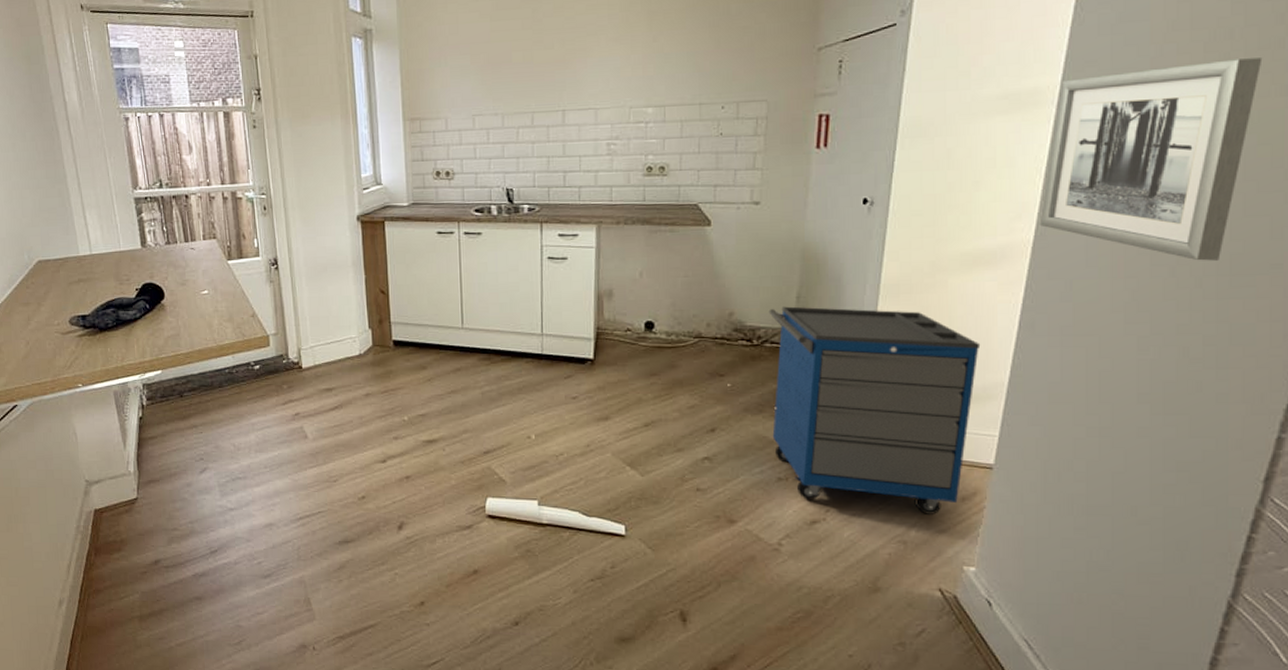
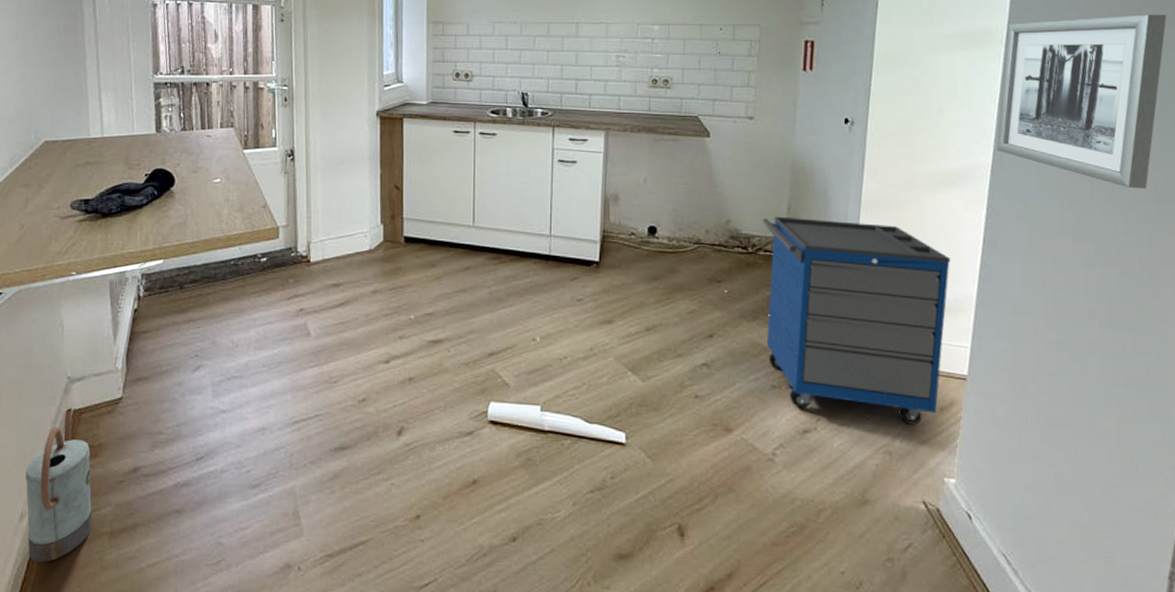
watering can: none [59,508,124,642] -> present [25,408,93,562]

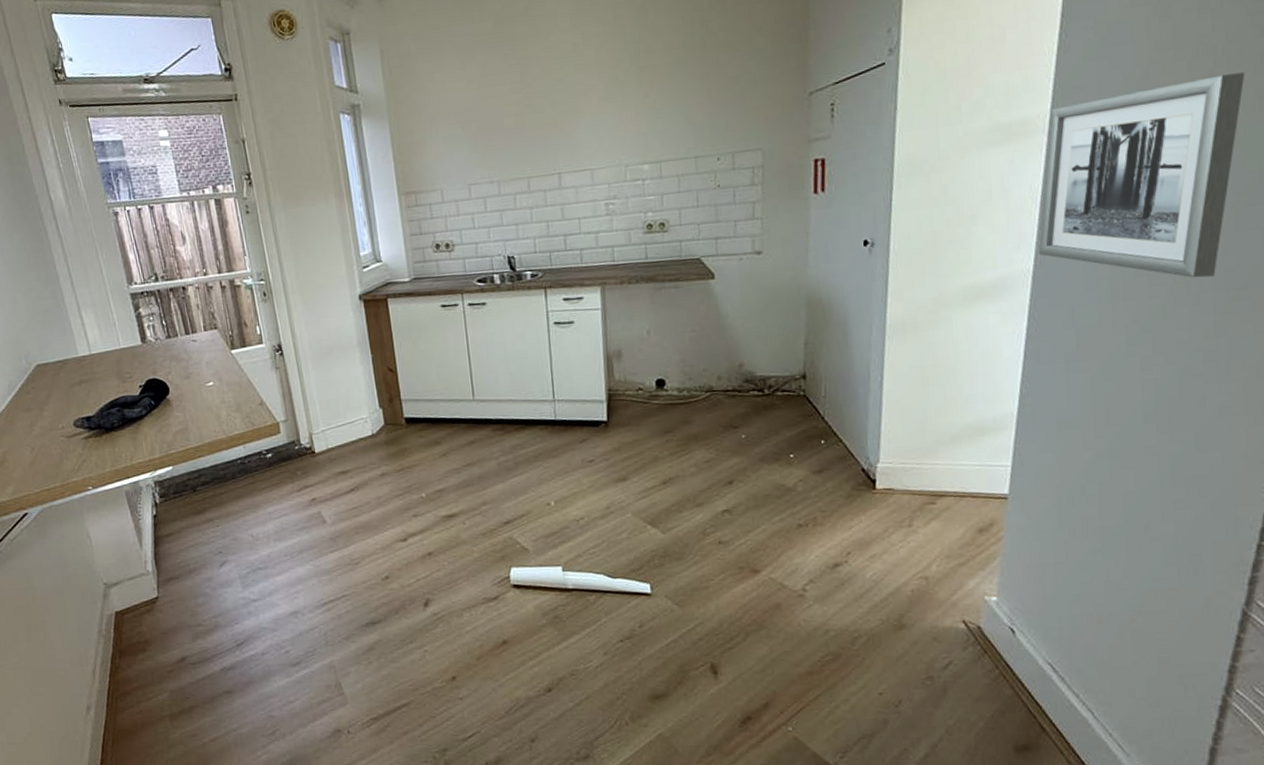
watering can: present [25,408,93,562] -> none [83,611,154,745]
cabinet: present [762,216,951,425] -> none [778,349,988,549]

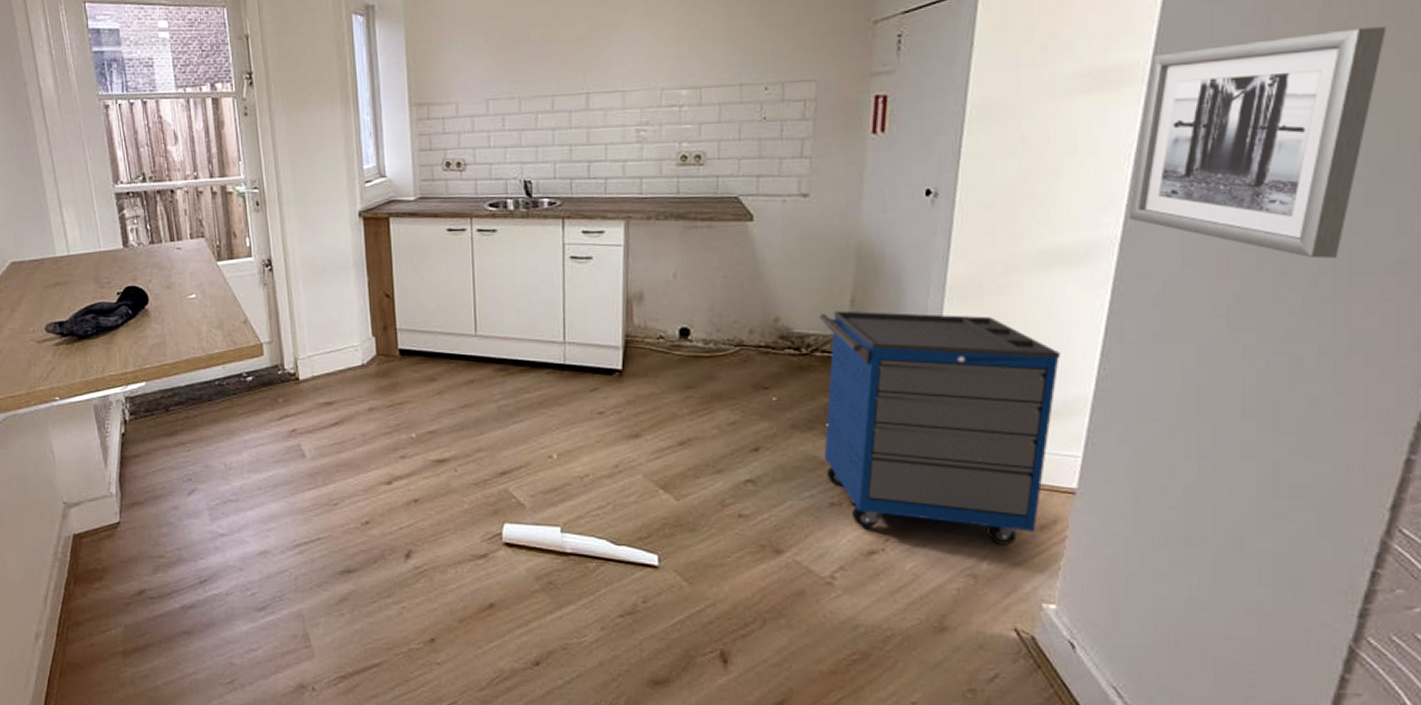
cabinet: none [778,349,988,549] -> present [819,311,1061,545]

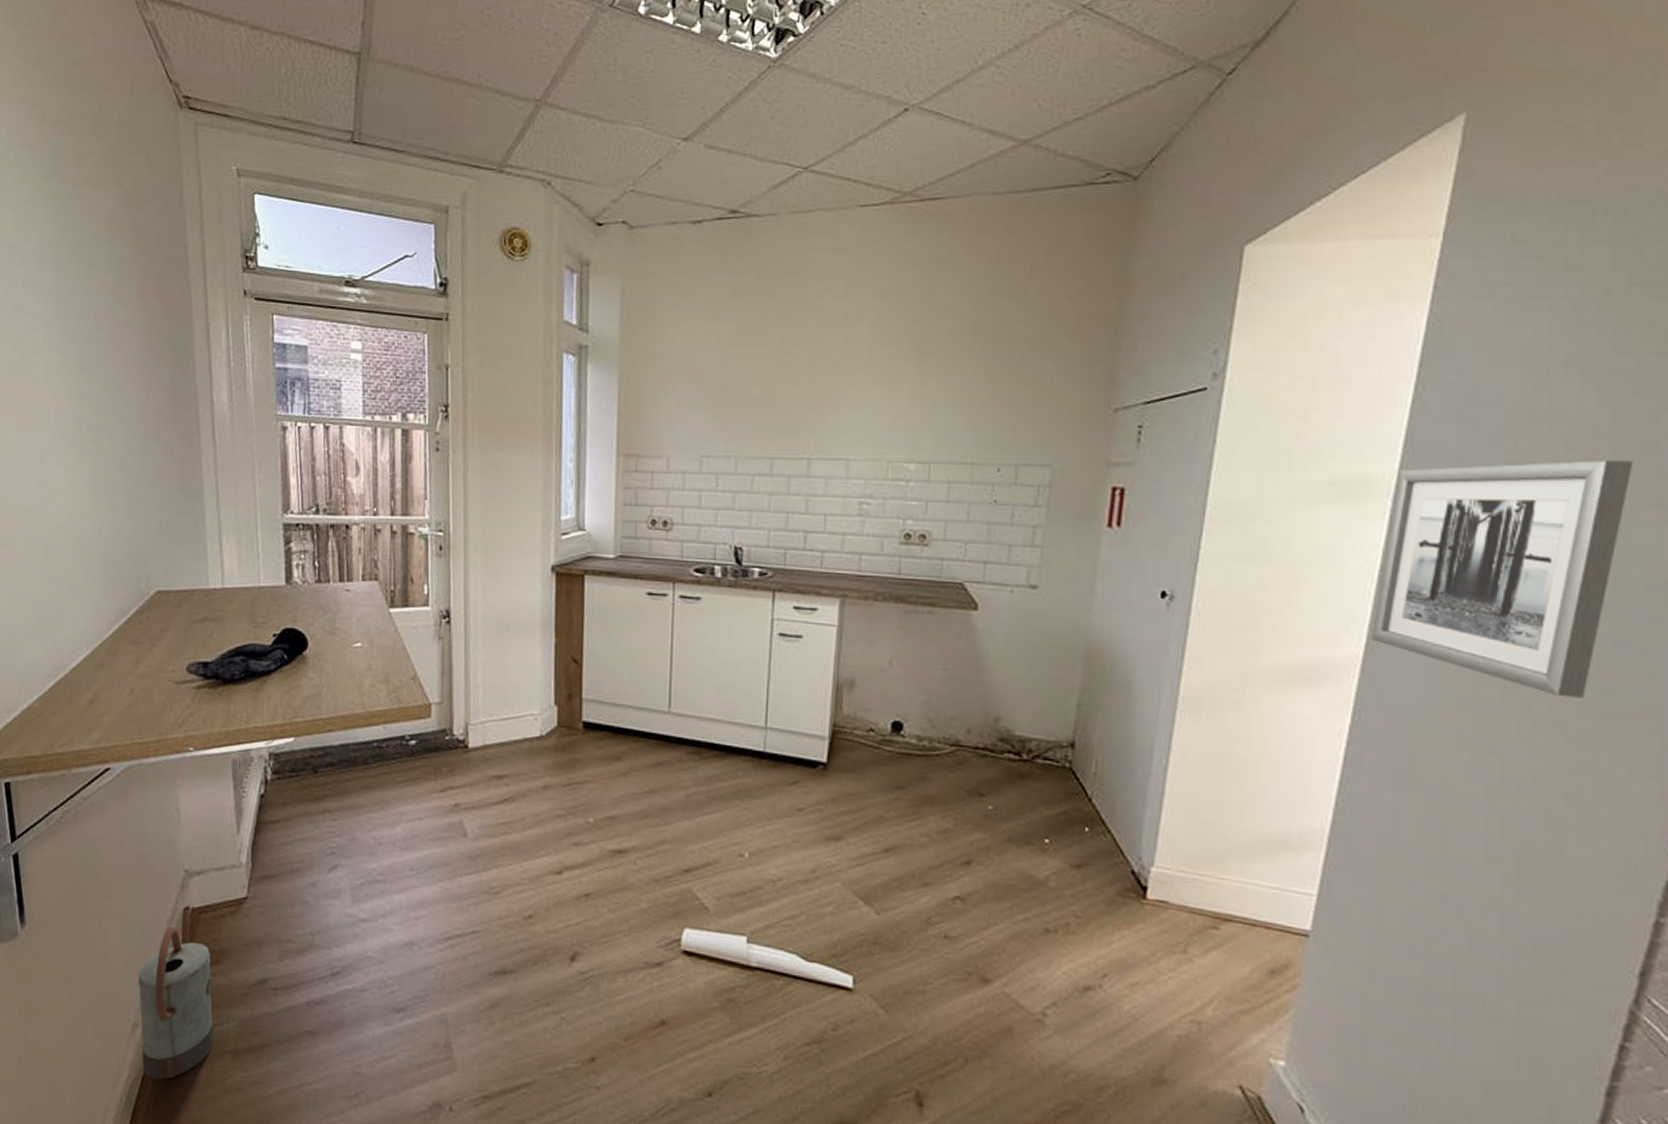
watering can: none [35,533,106,679] -> present [138,906,215,1080]
cabinet: present [819,311,1061,545] -> none [1041,715,1298,990]

